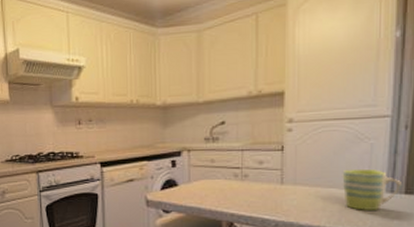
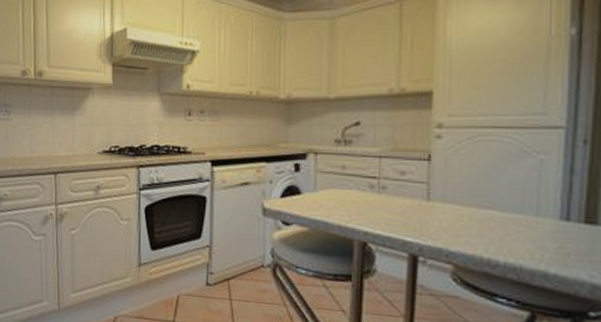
mug: present [342,169,403,212] -> none [503,189,582,242]

